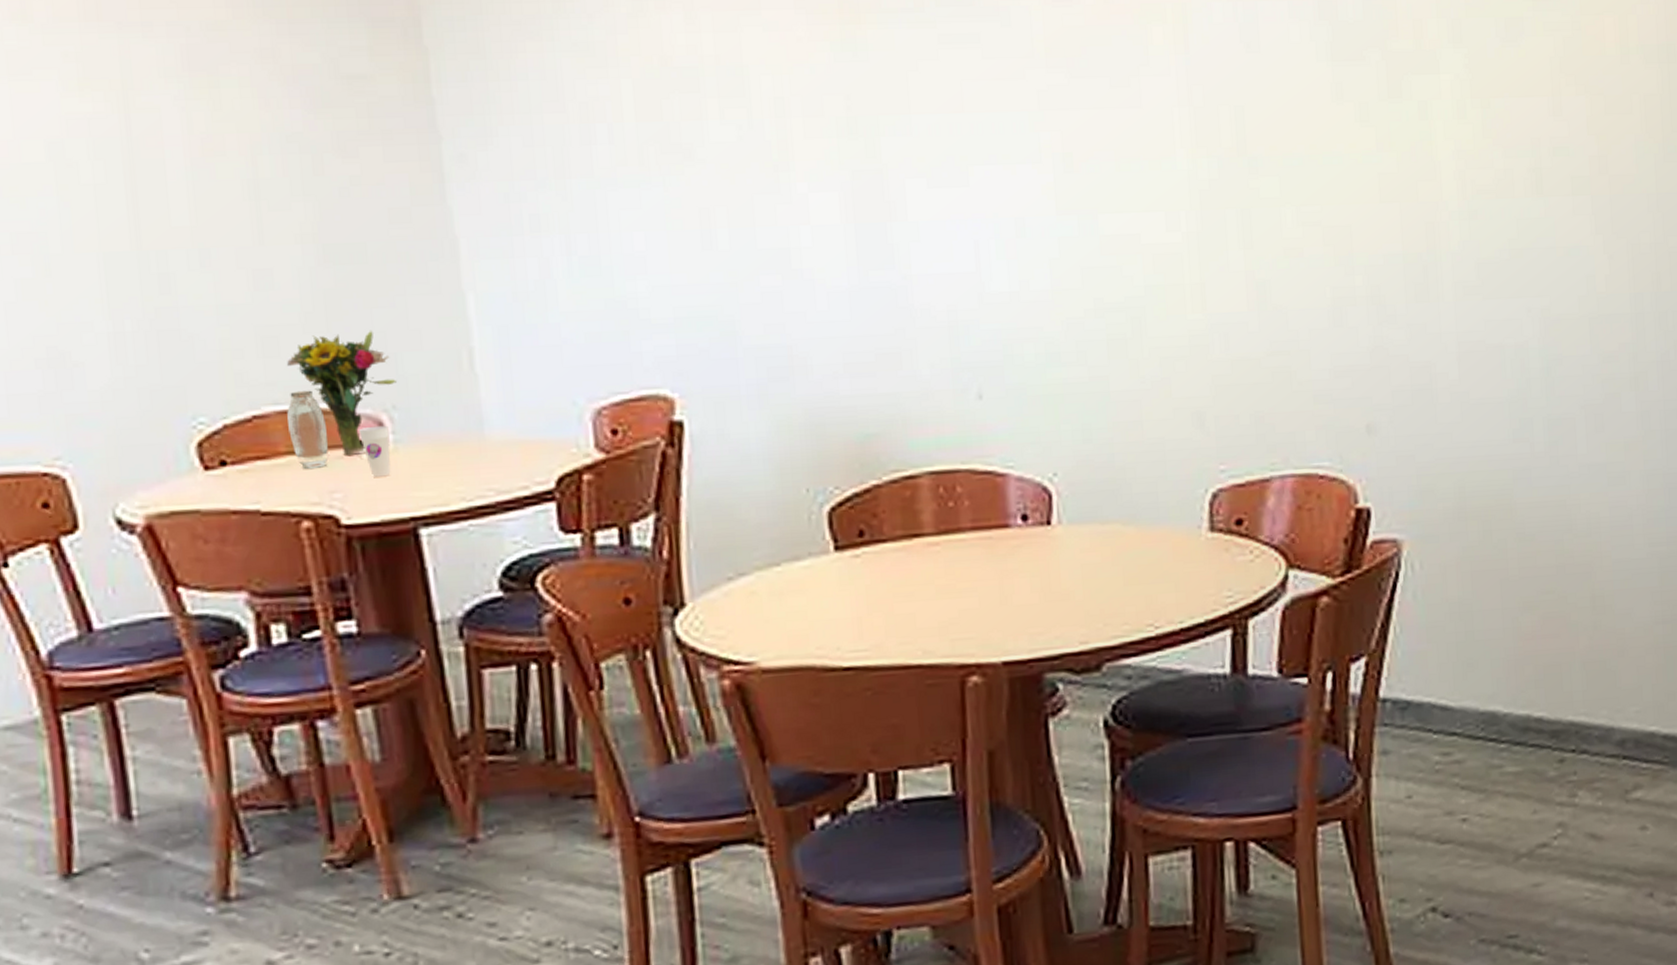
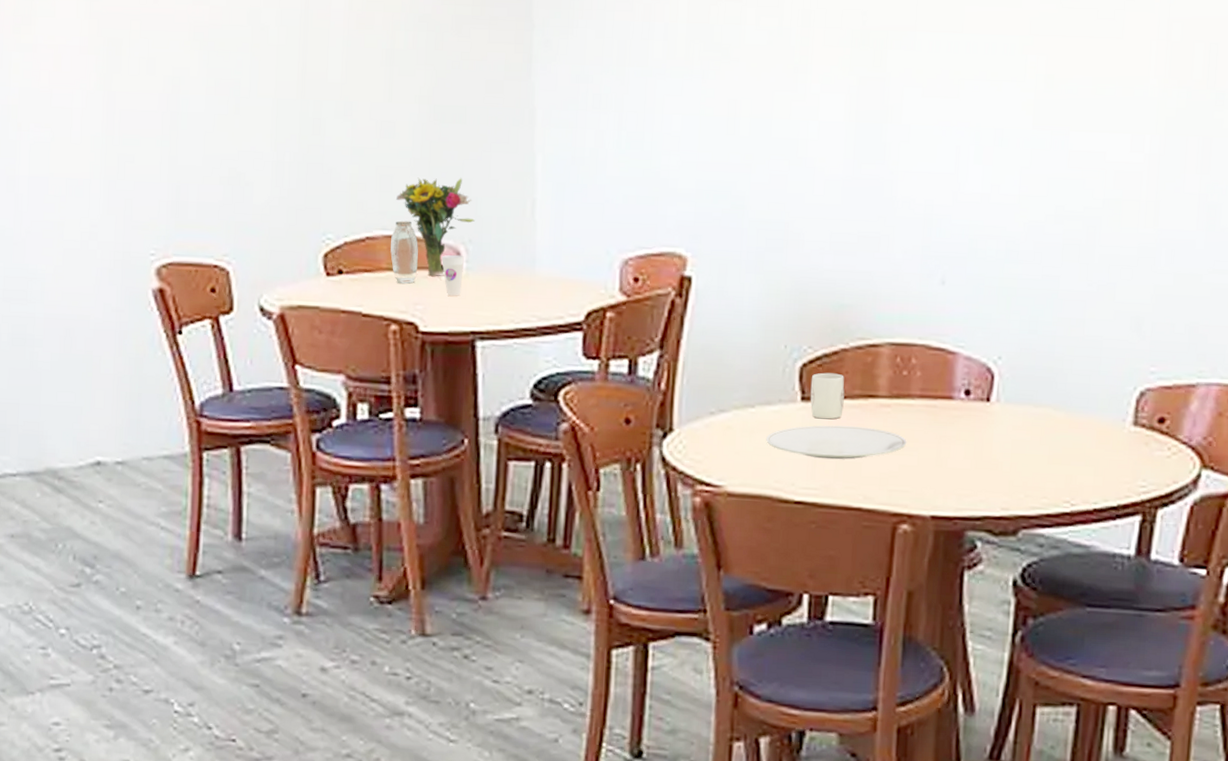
plate: none [799,571,964,614] -> present [766,425,907,459]
mug: none [843,514,886,569] -> present [810,372,845,420]

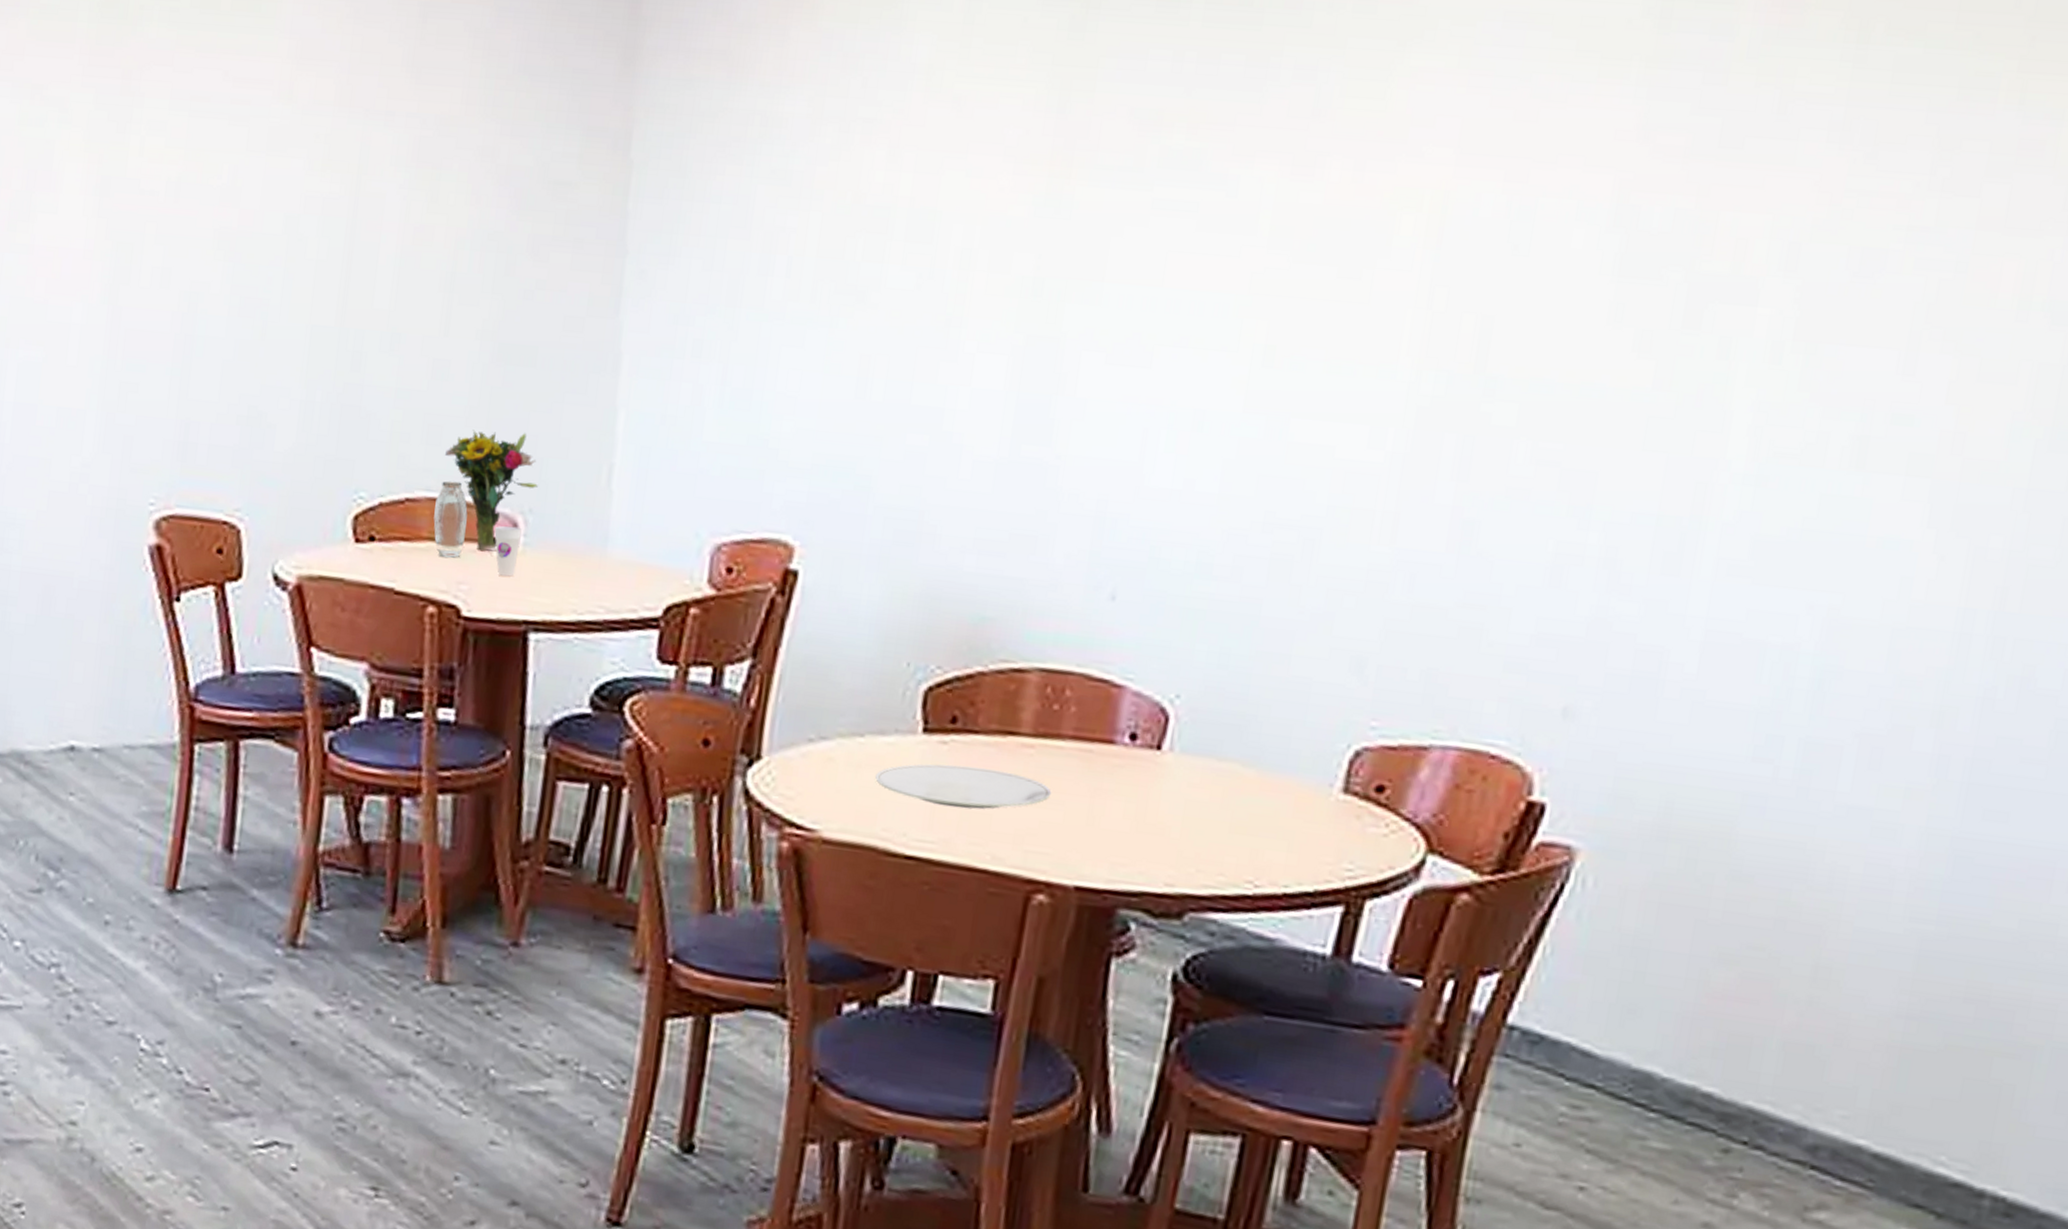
mug: present [810,372,845,420] -> none [934,700,979,758]

